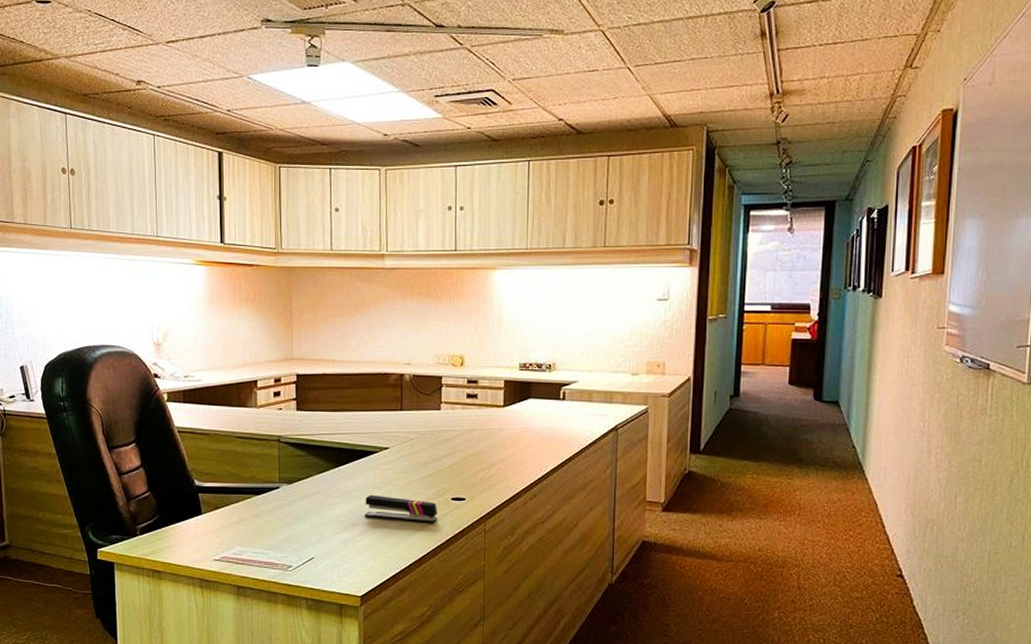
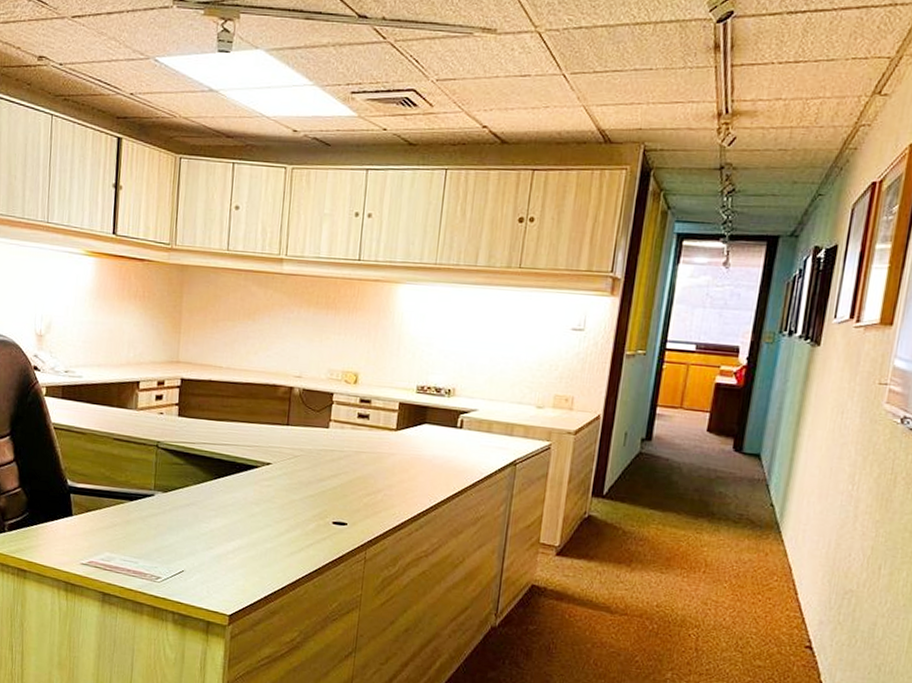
stapler: present [364,494,437,524] -> none [239,510,317,547]

